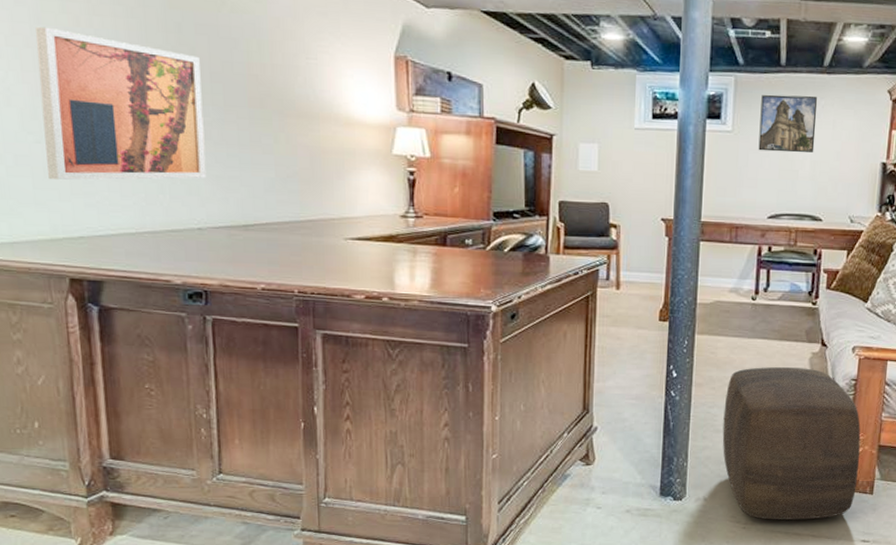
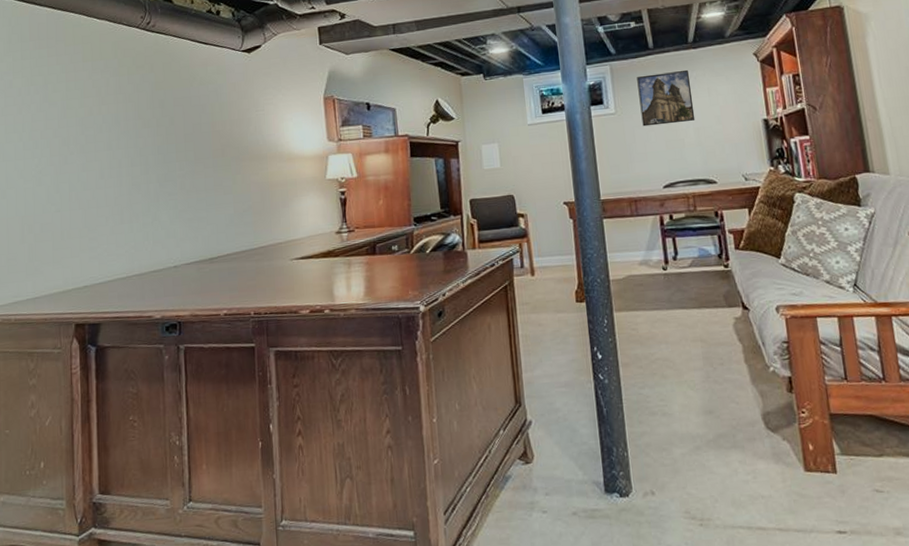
wall art: present [35,26,207,181] -> none [61,119,181,241]
ottoman: present [722,367,861,520] -> none [654,334,817,513]

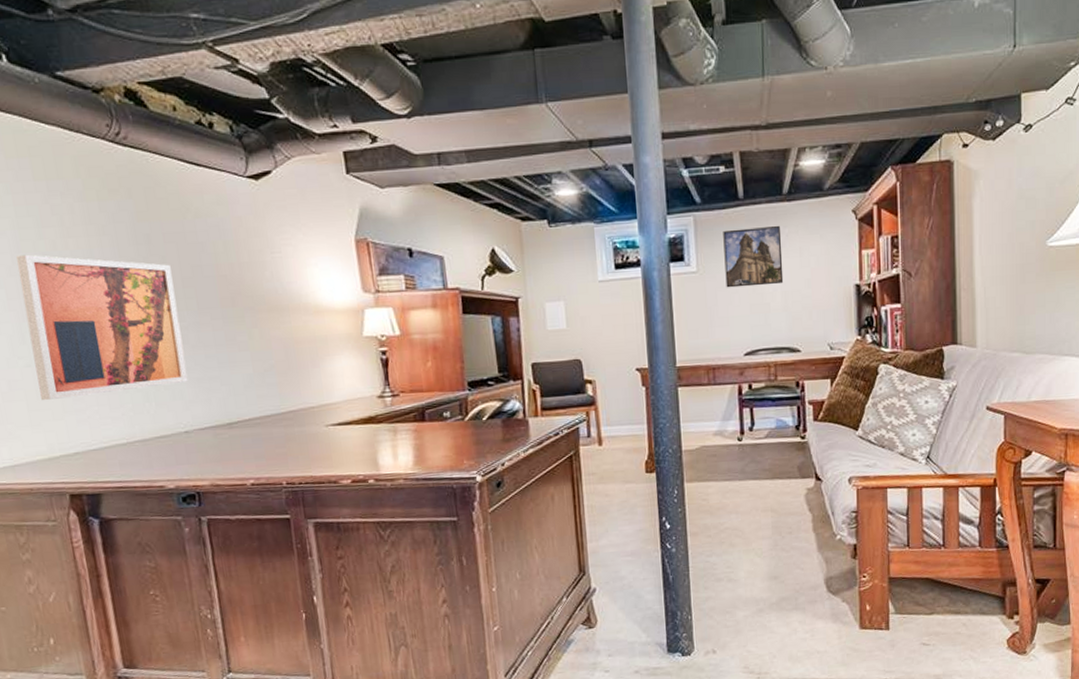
wall art: none [61,119,181,241] -> present [16,254,188,401]

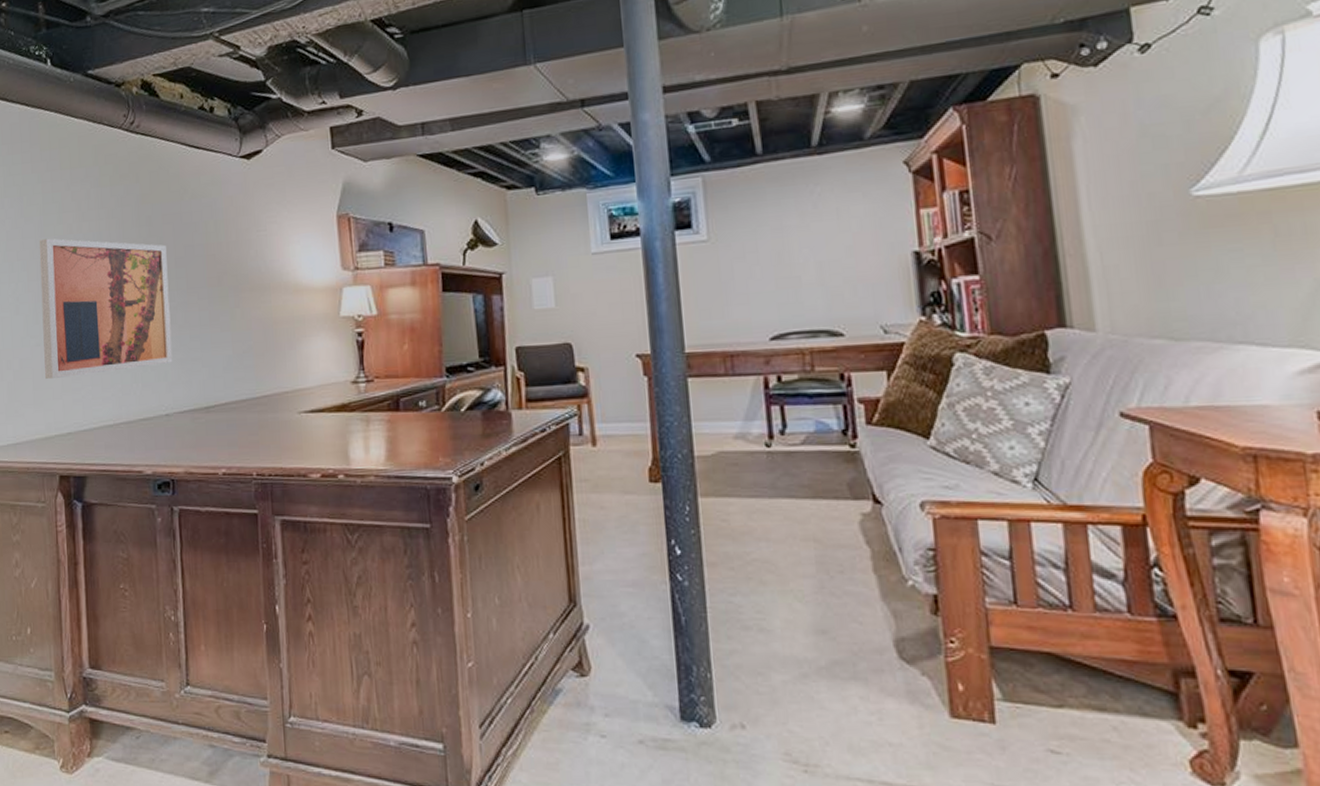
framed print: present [723,225,784,288] -> none [738,183,818,259]

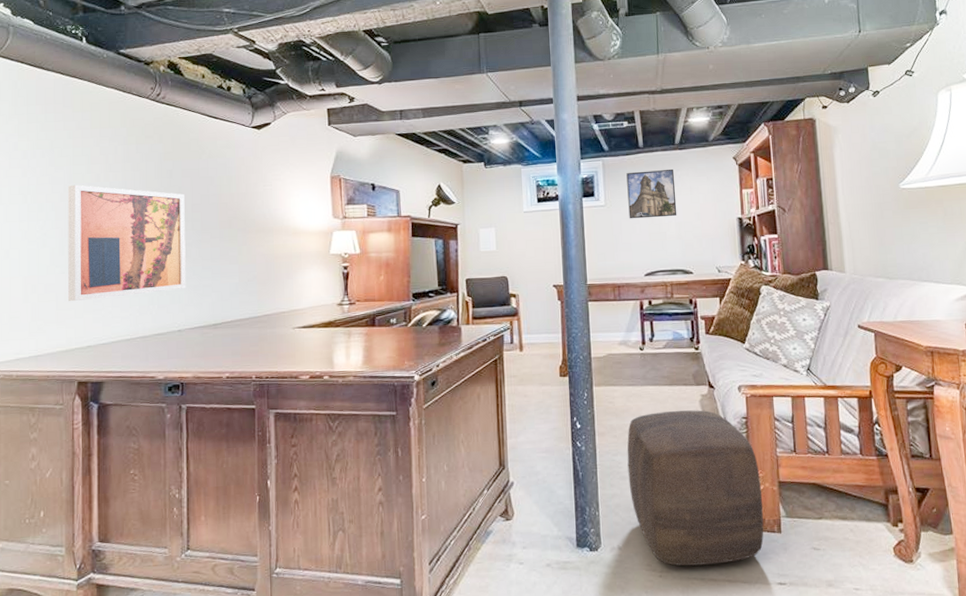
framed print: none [738,183,818,259] -> present [626,168,677,219]
ottoman: none [750,535,967,762] -> present [627,410,764,566]

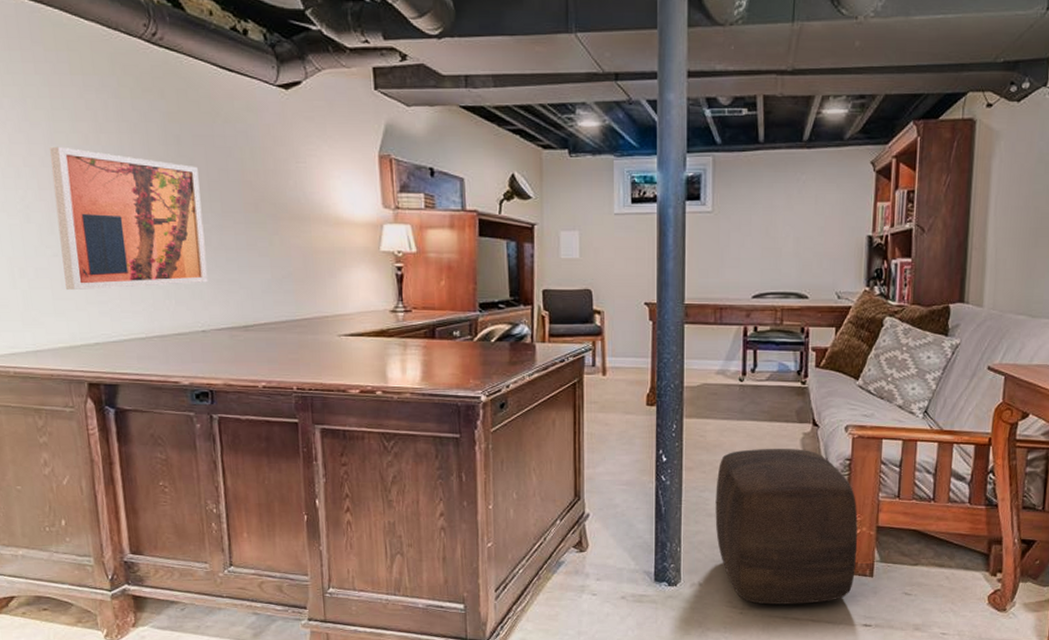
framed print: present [626,168,677,219] -> none [740,171,799,230]

